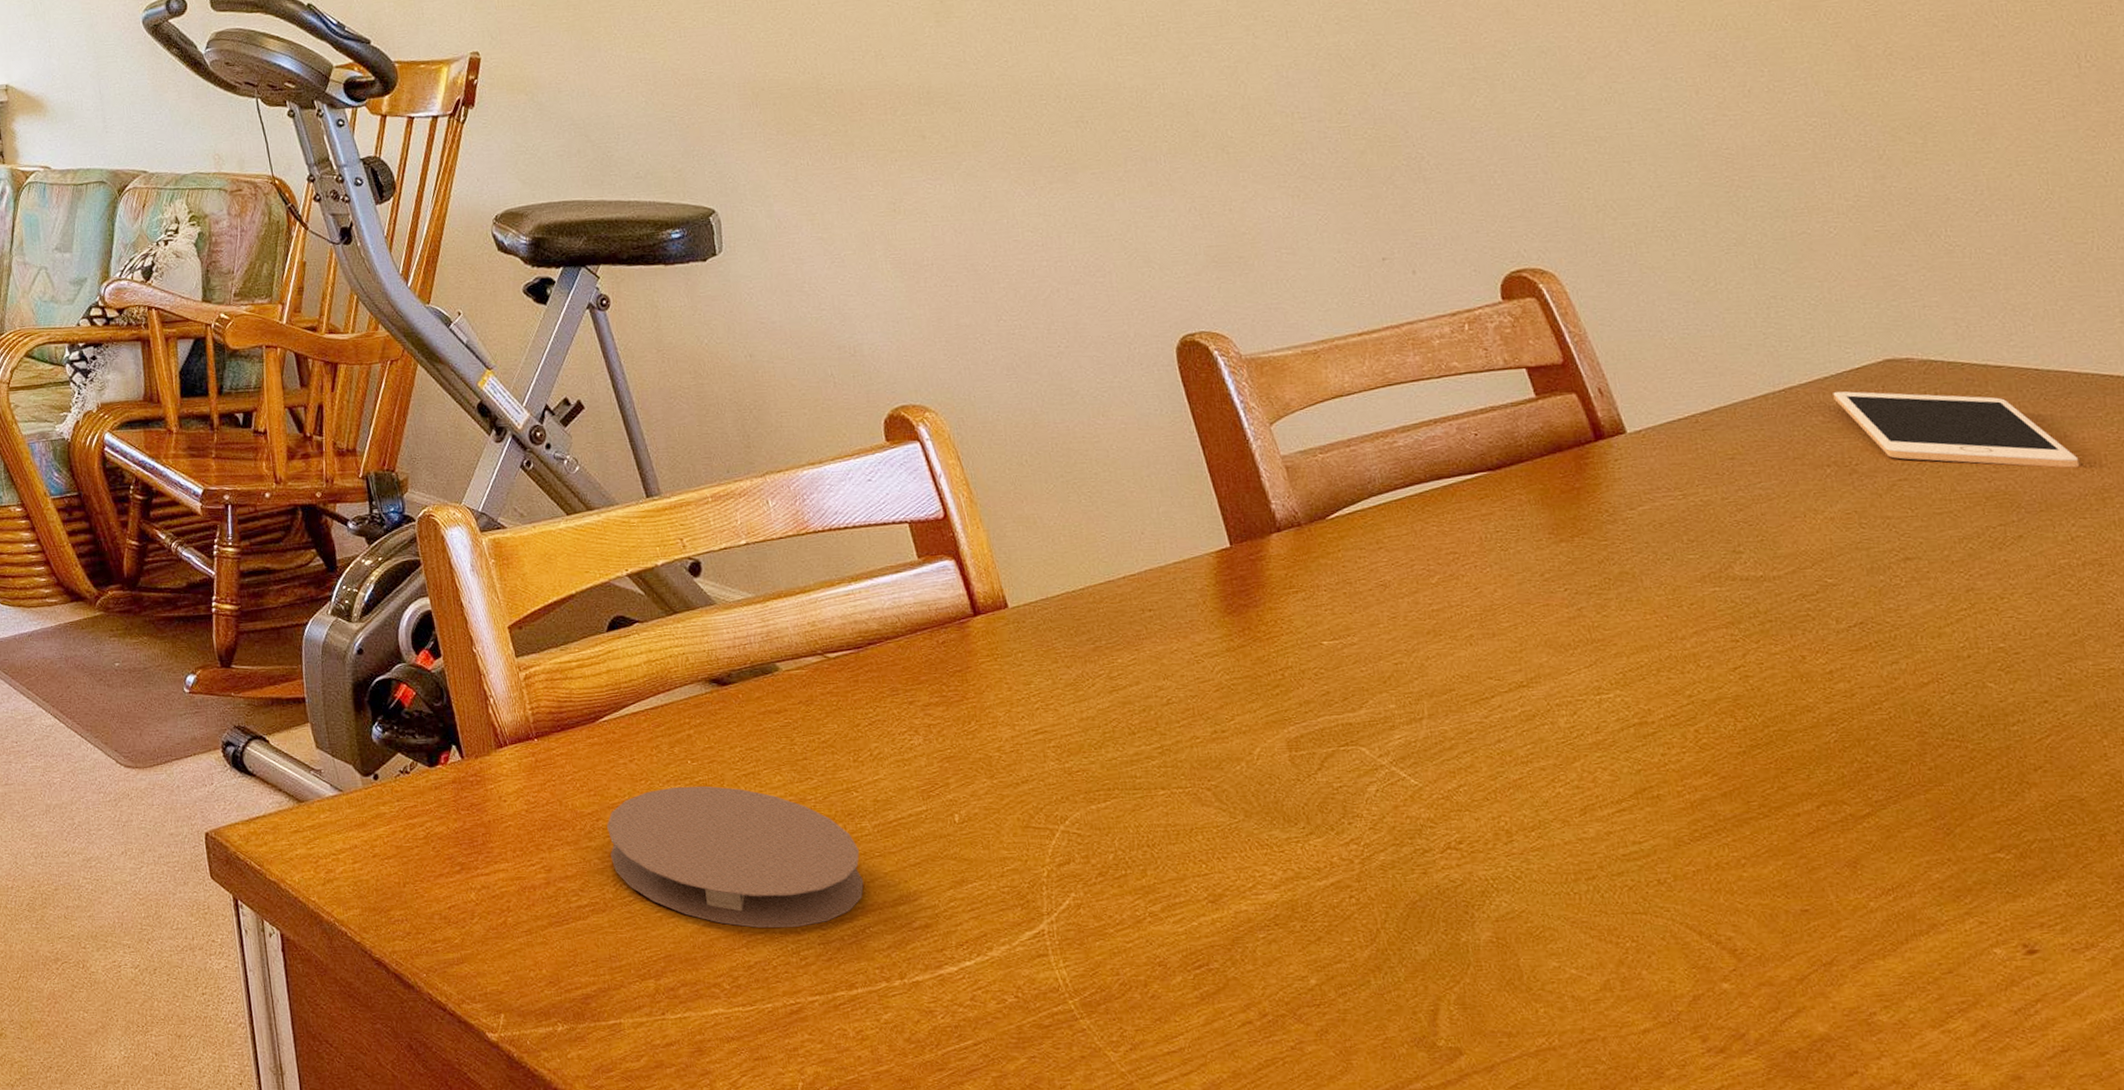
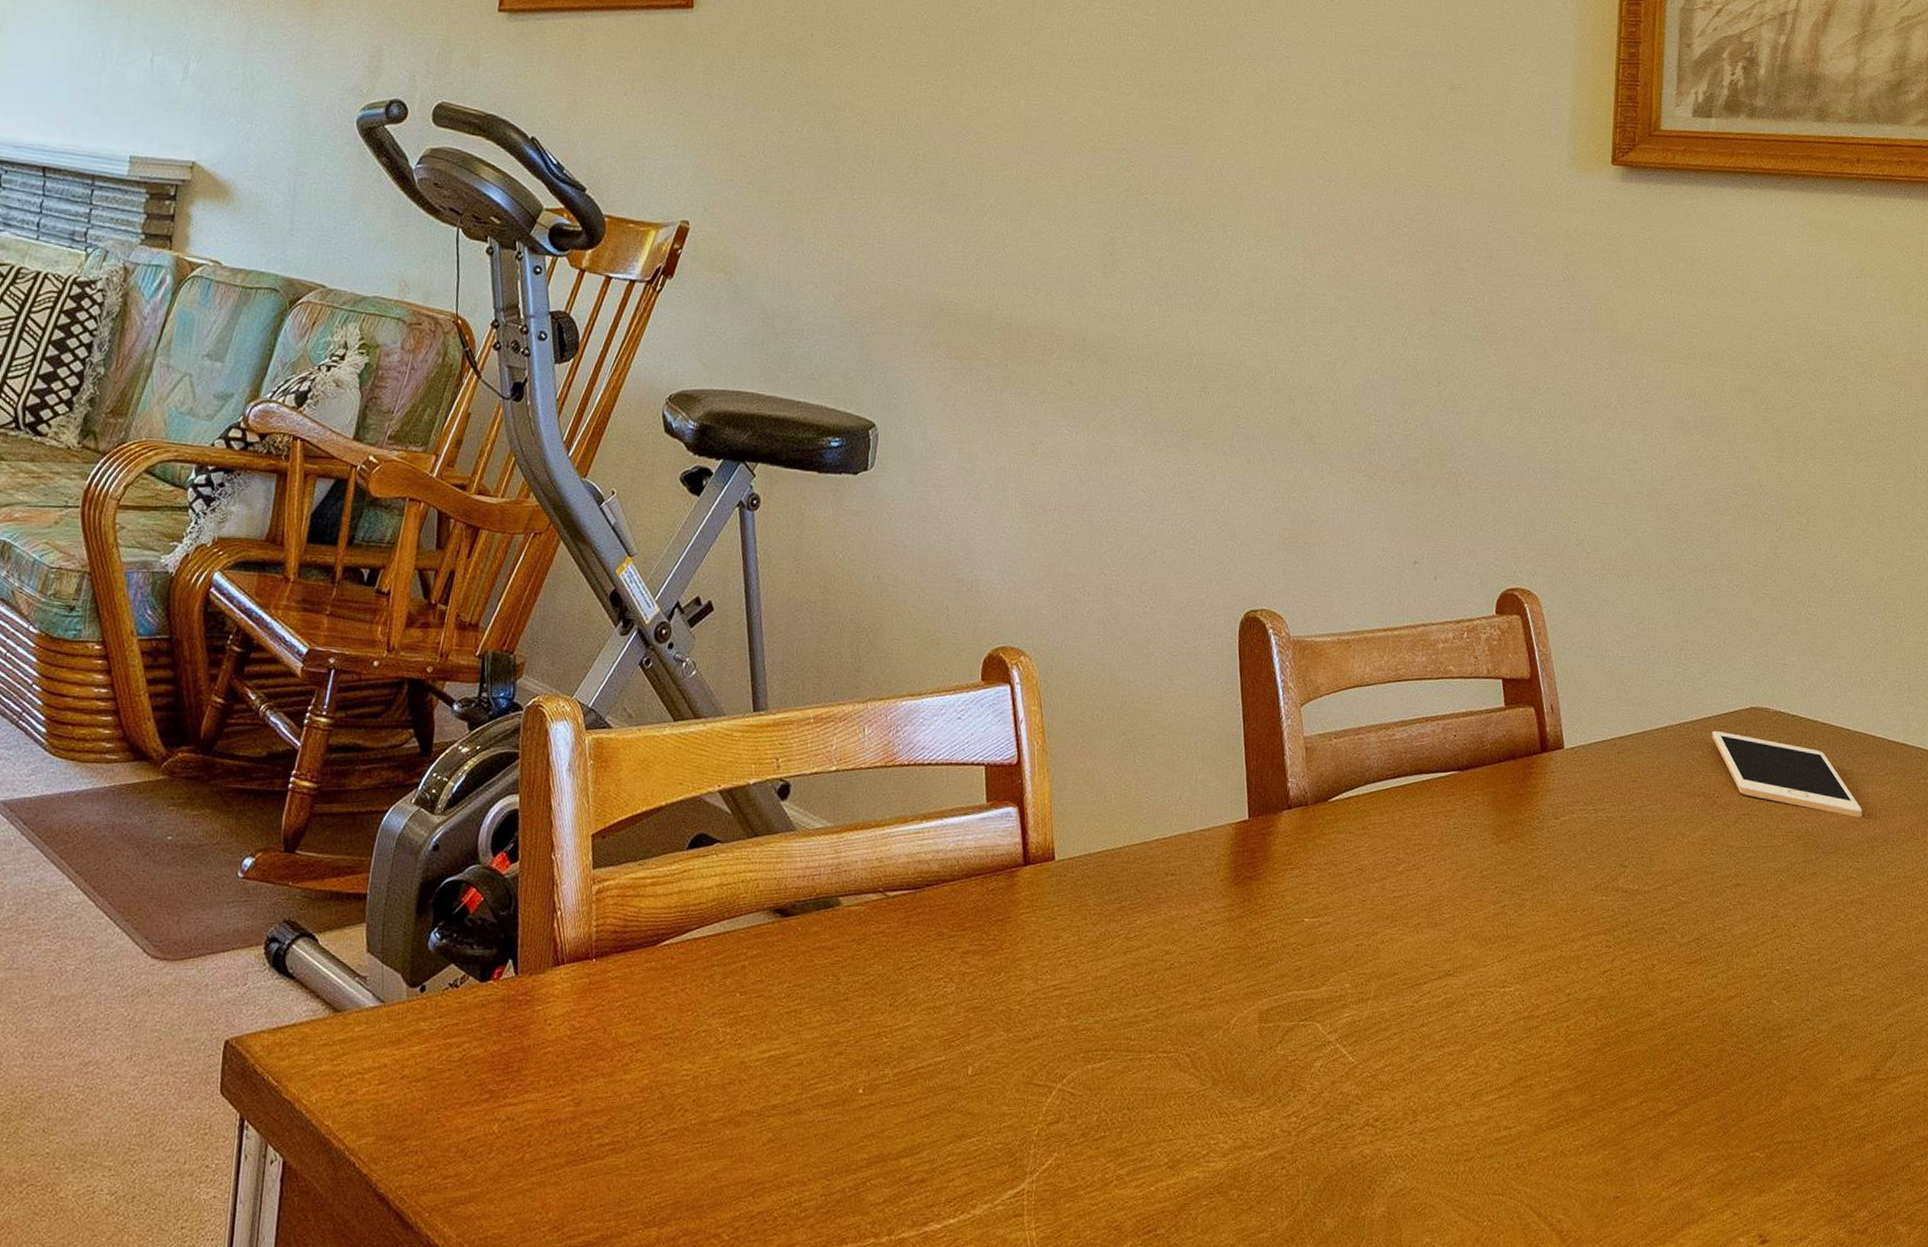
coaster: present [607,785,864,928] -> none [642,1020,876,1176]

